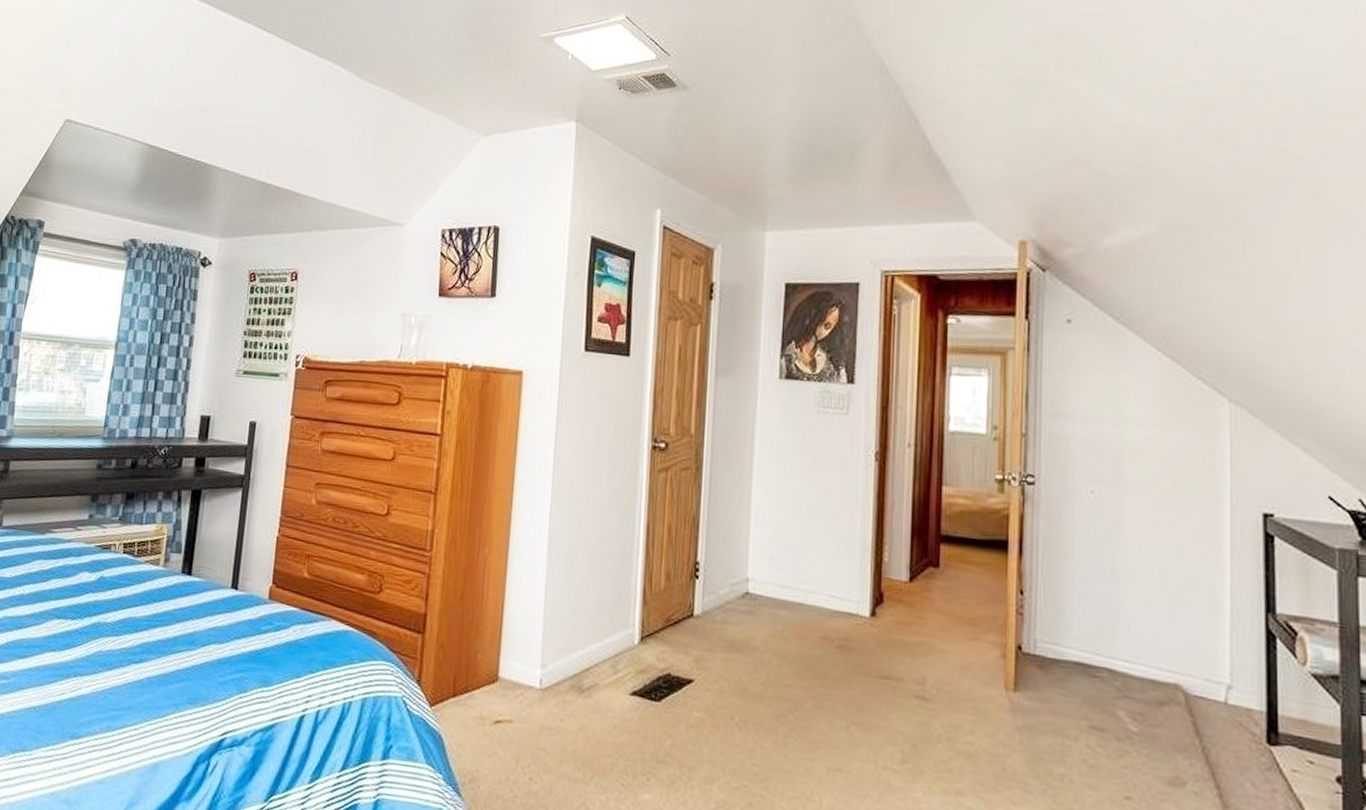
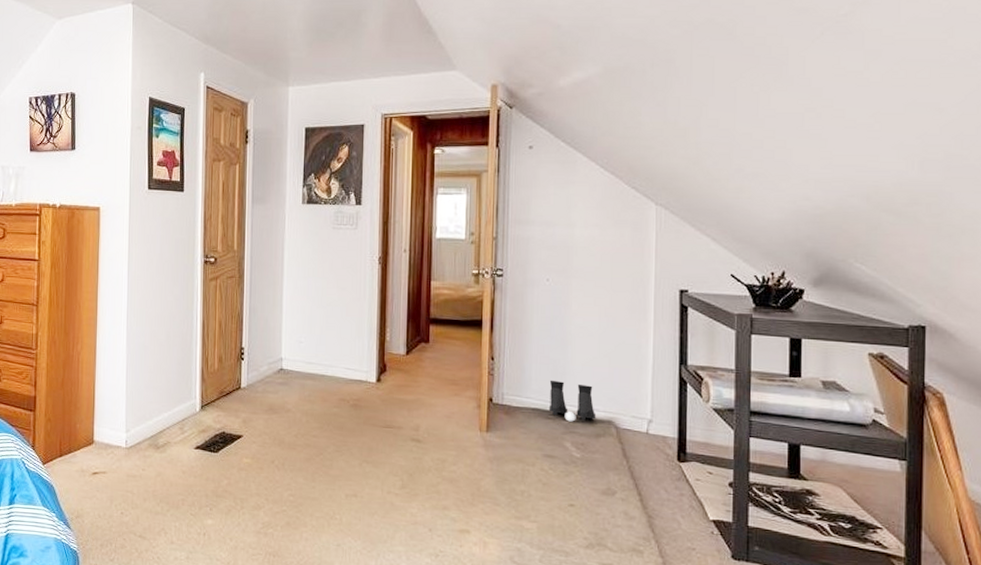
boots: none [1095,624,1158,683] -> present [548,380,596,422]

